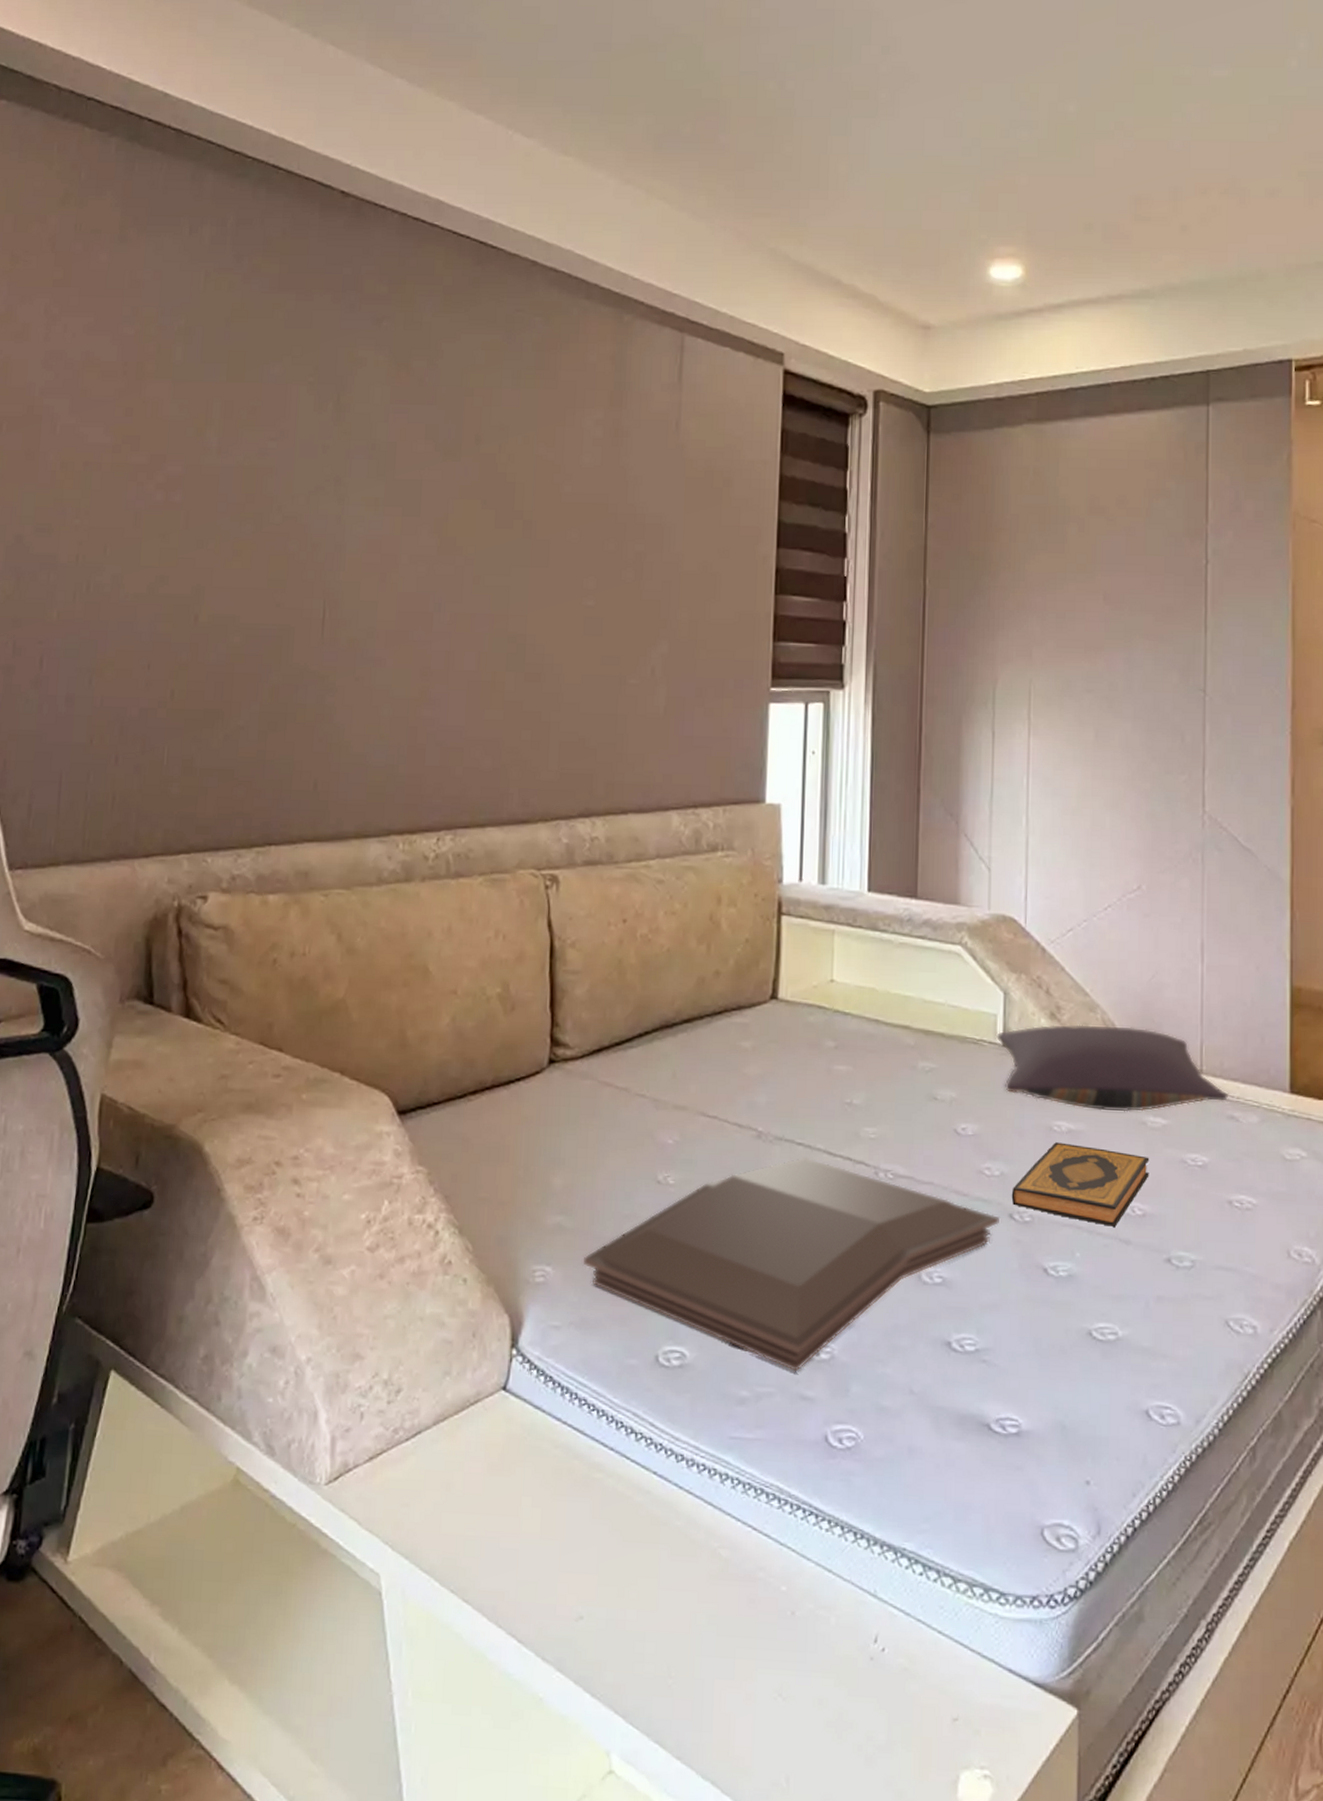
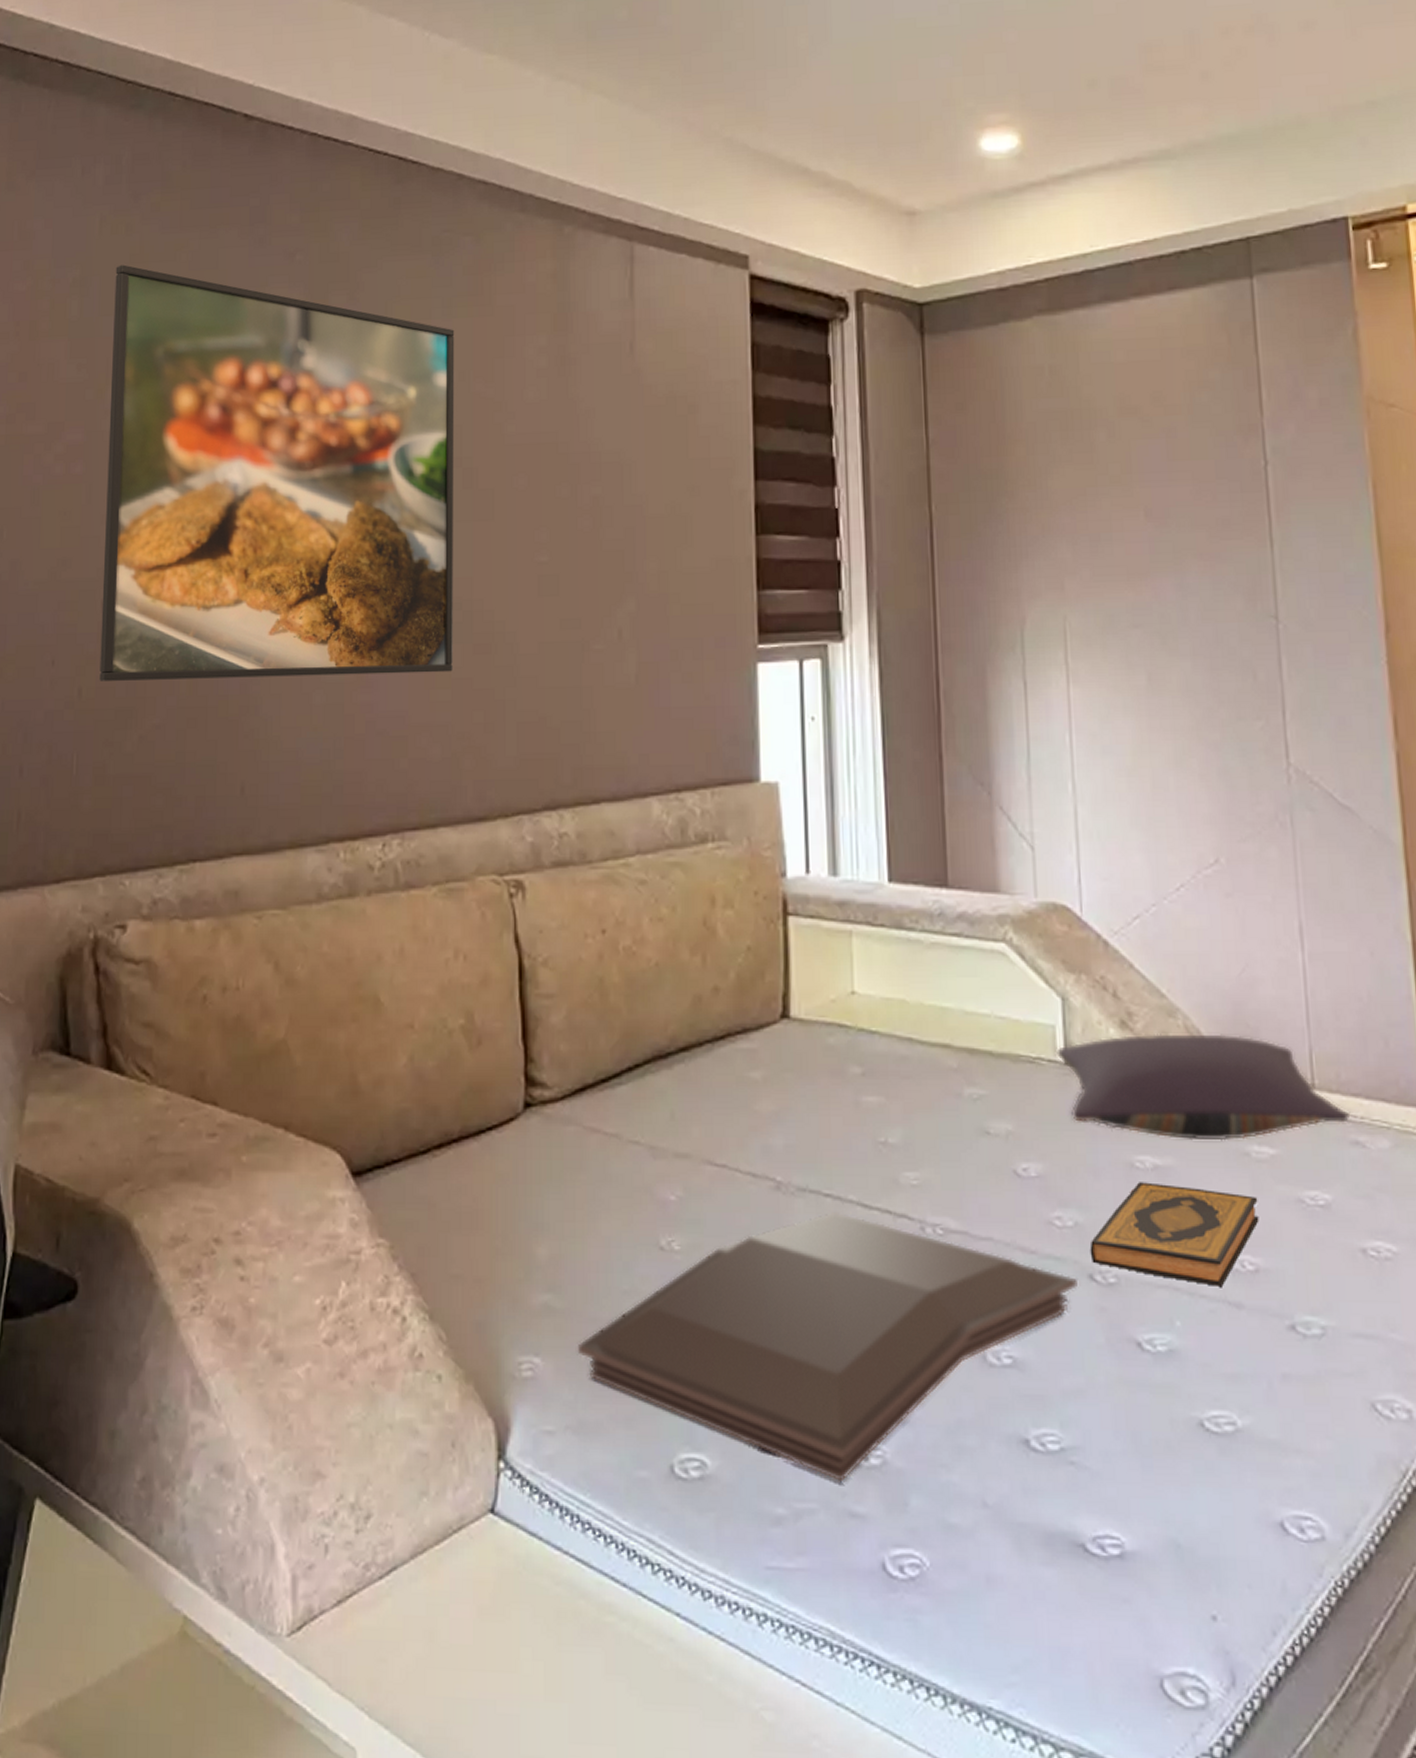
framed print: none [190,318,522,696] -> present [99,264,455,681]

